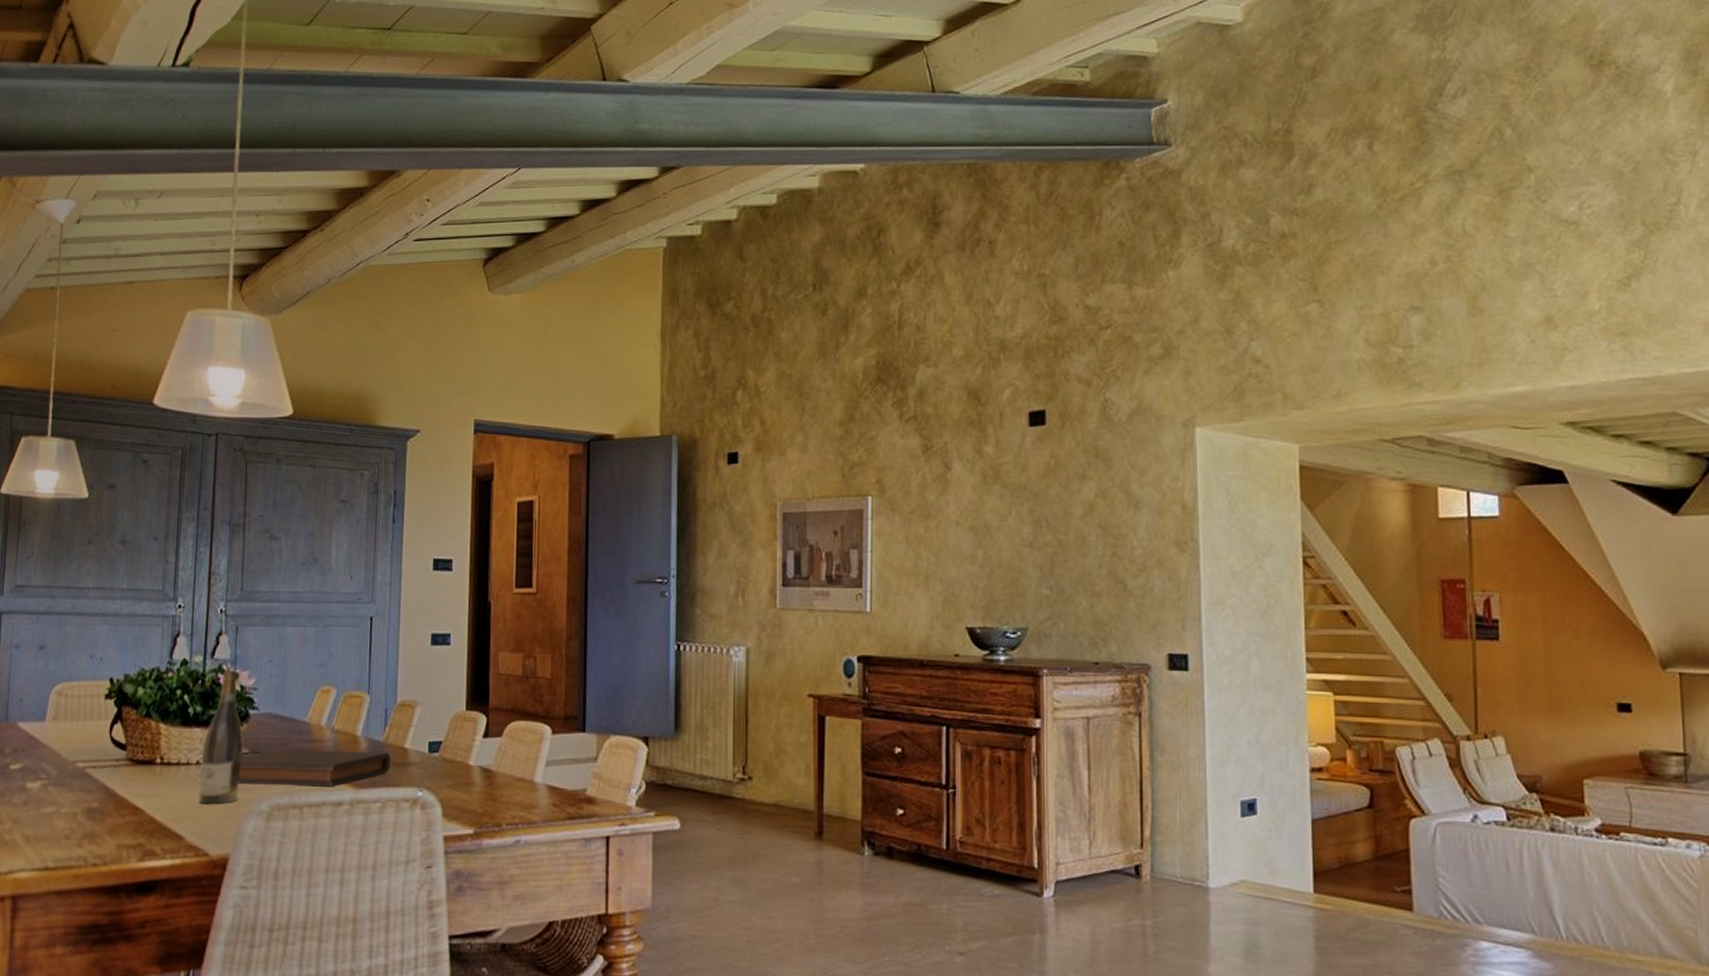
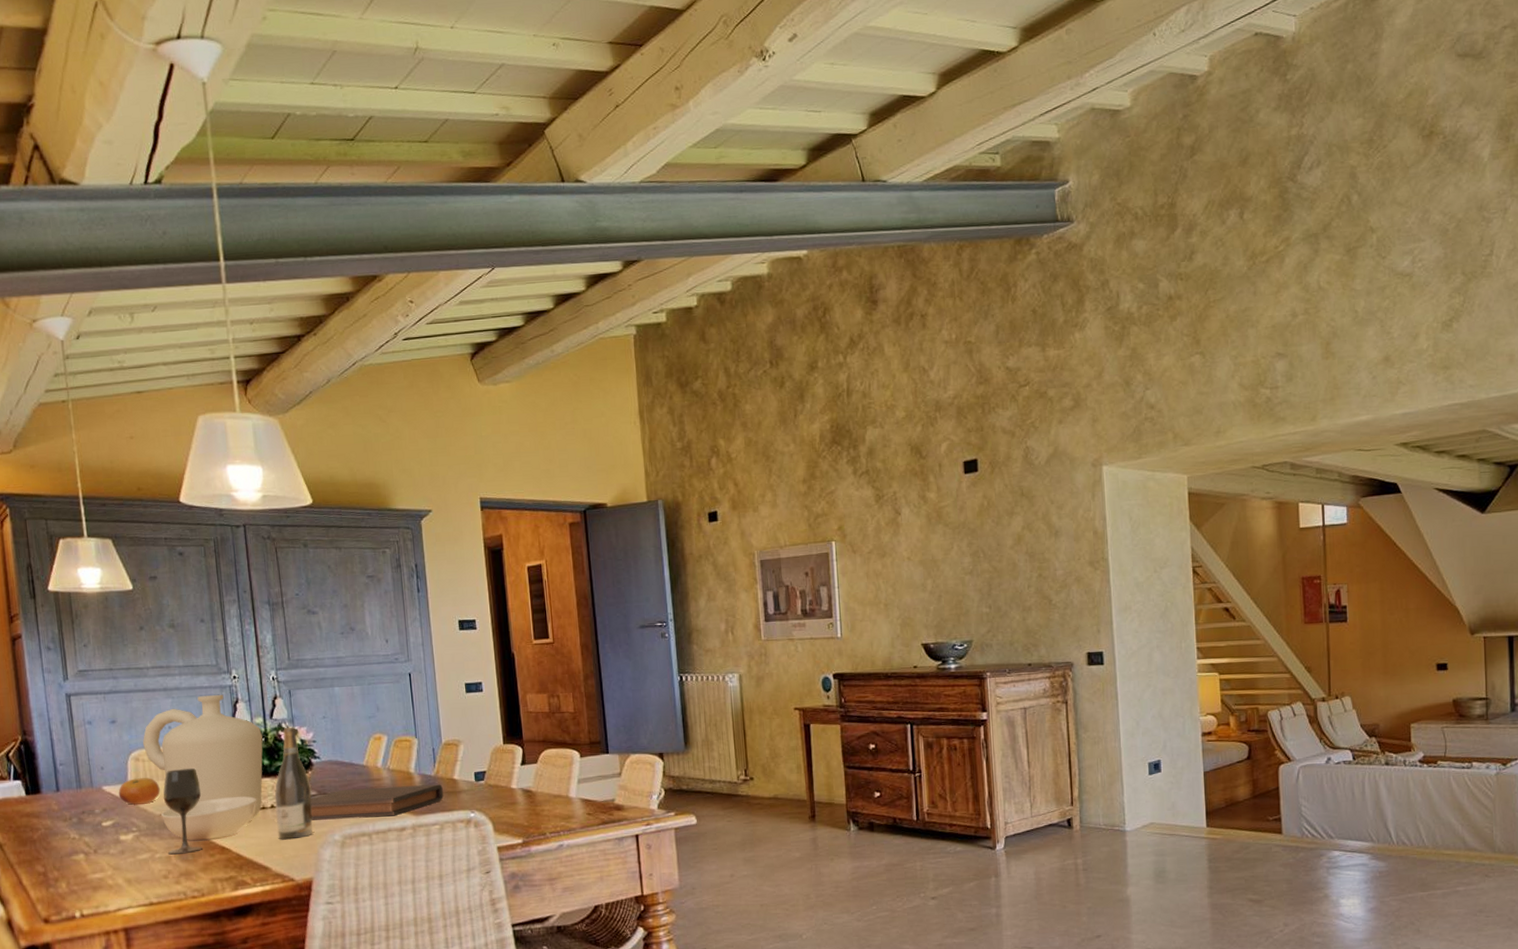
fruit: none [33,715,79,747] -> present [118,777,160,805]
water jug: none [68,625,200,777] -> present [142,695,263,820]
wine glass: none [74,709,123,811] -> present [163,768,202,855]
bowl: none [75,747,182,799] -> present [161,796,257,842]

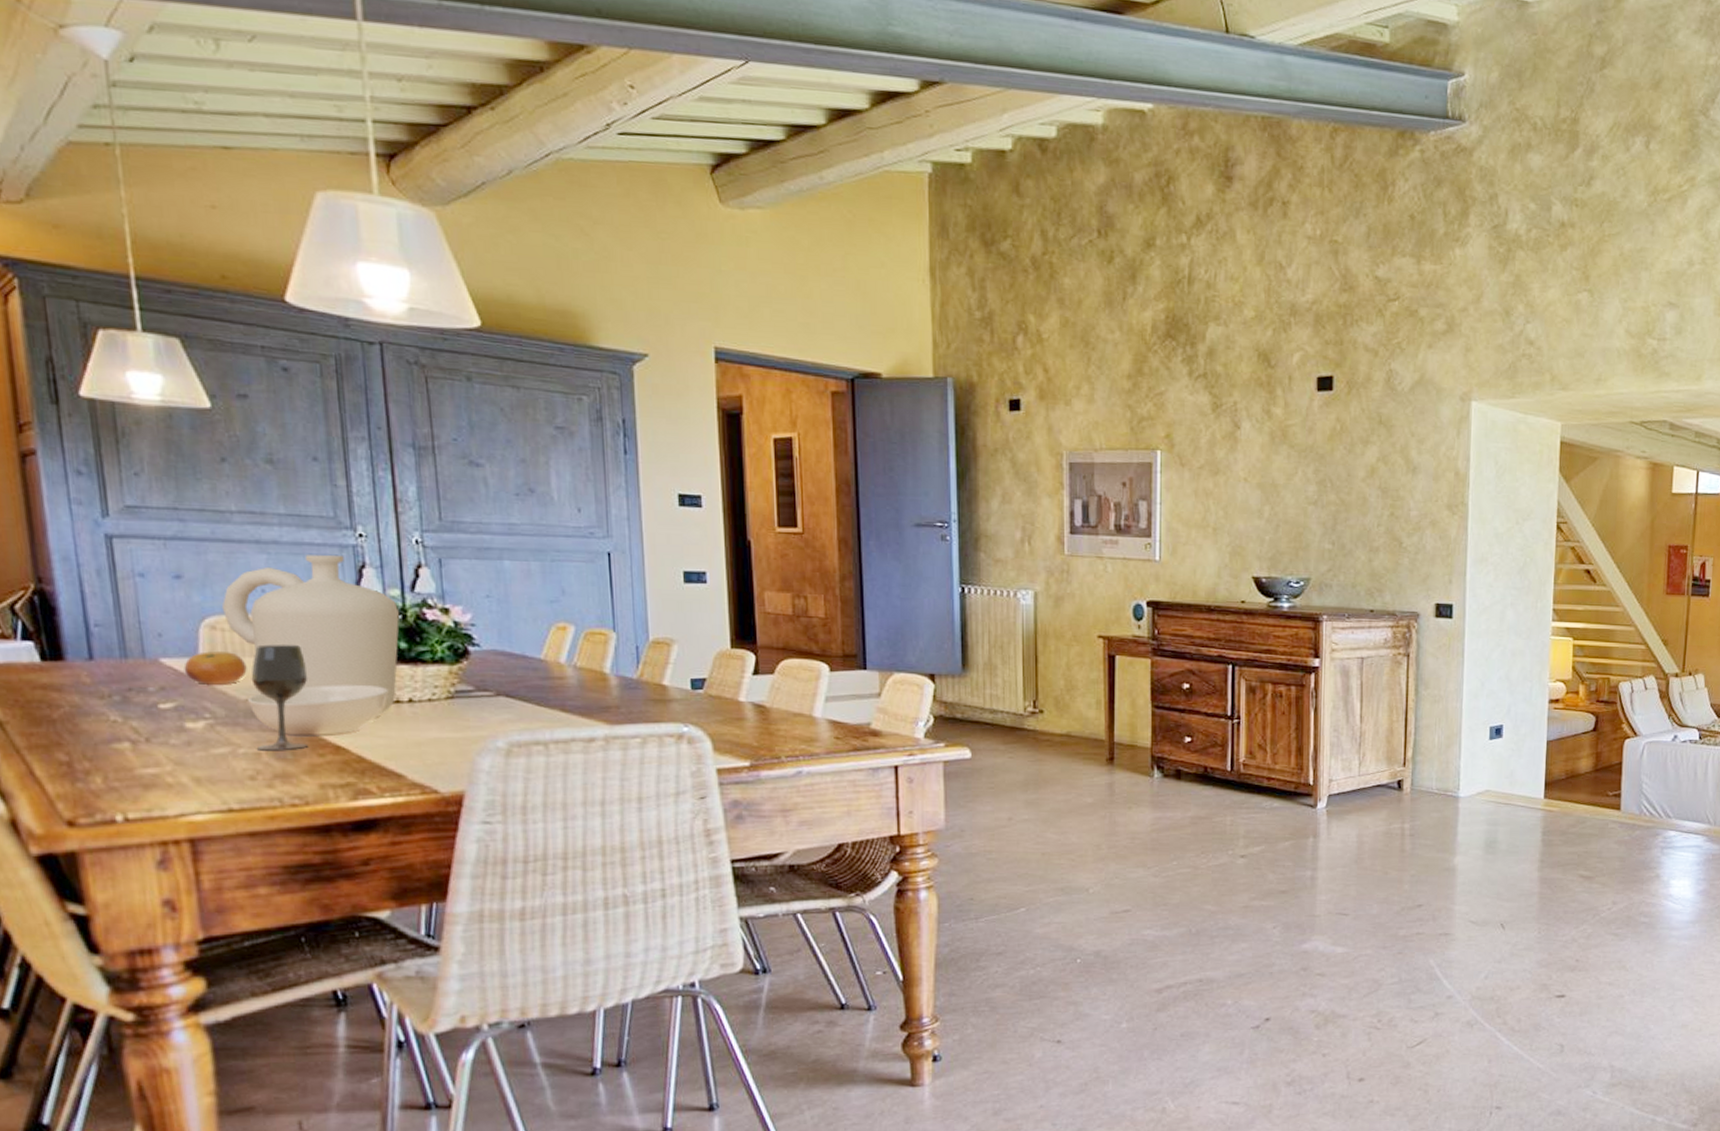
wine bottle: present [274,728,313,840] -> none [414,605,468,743]
book: present [310,784,444,820] -> none [464,686,648,724]

